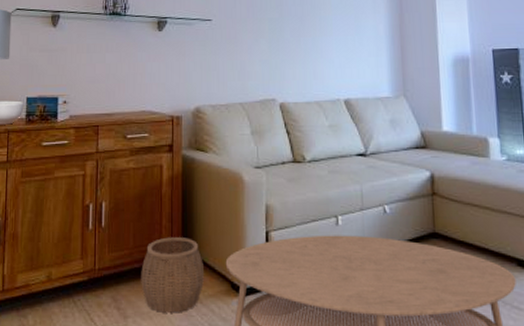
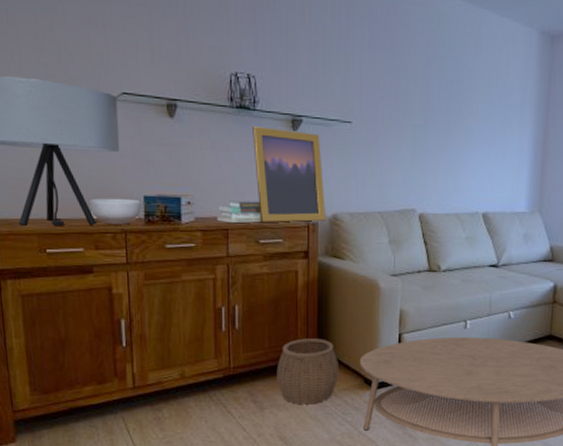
books: none [89,98,129,120] -> present [217,200,261,224]
picture frame: none [123,29,190,119] -> present [252,127,327,223]

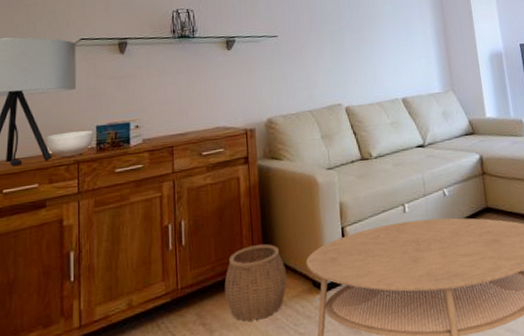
books: present [217,200,261,224] -> none [163,116,203,141]
picture frame: present [252,127,327,223] -> none [192,50,263,136]

